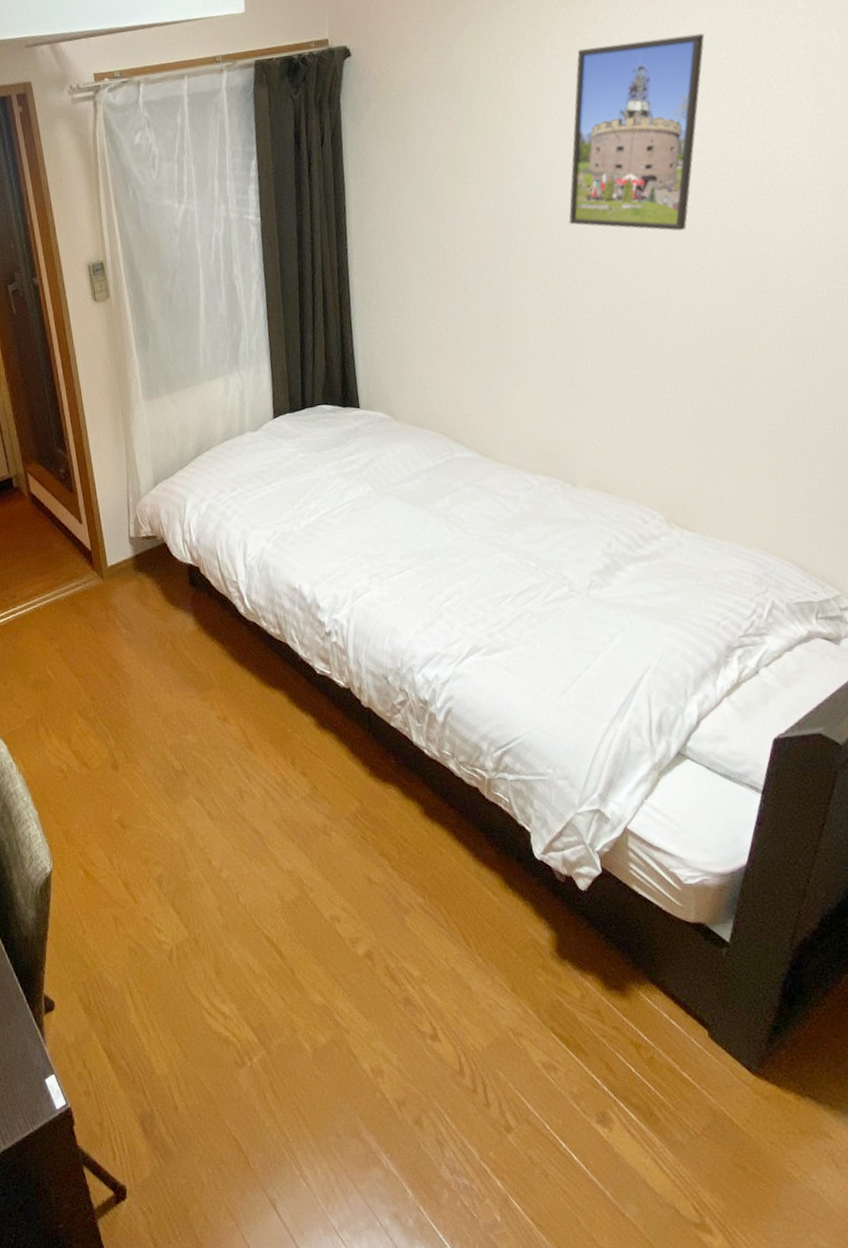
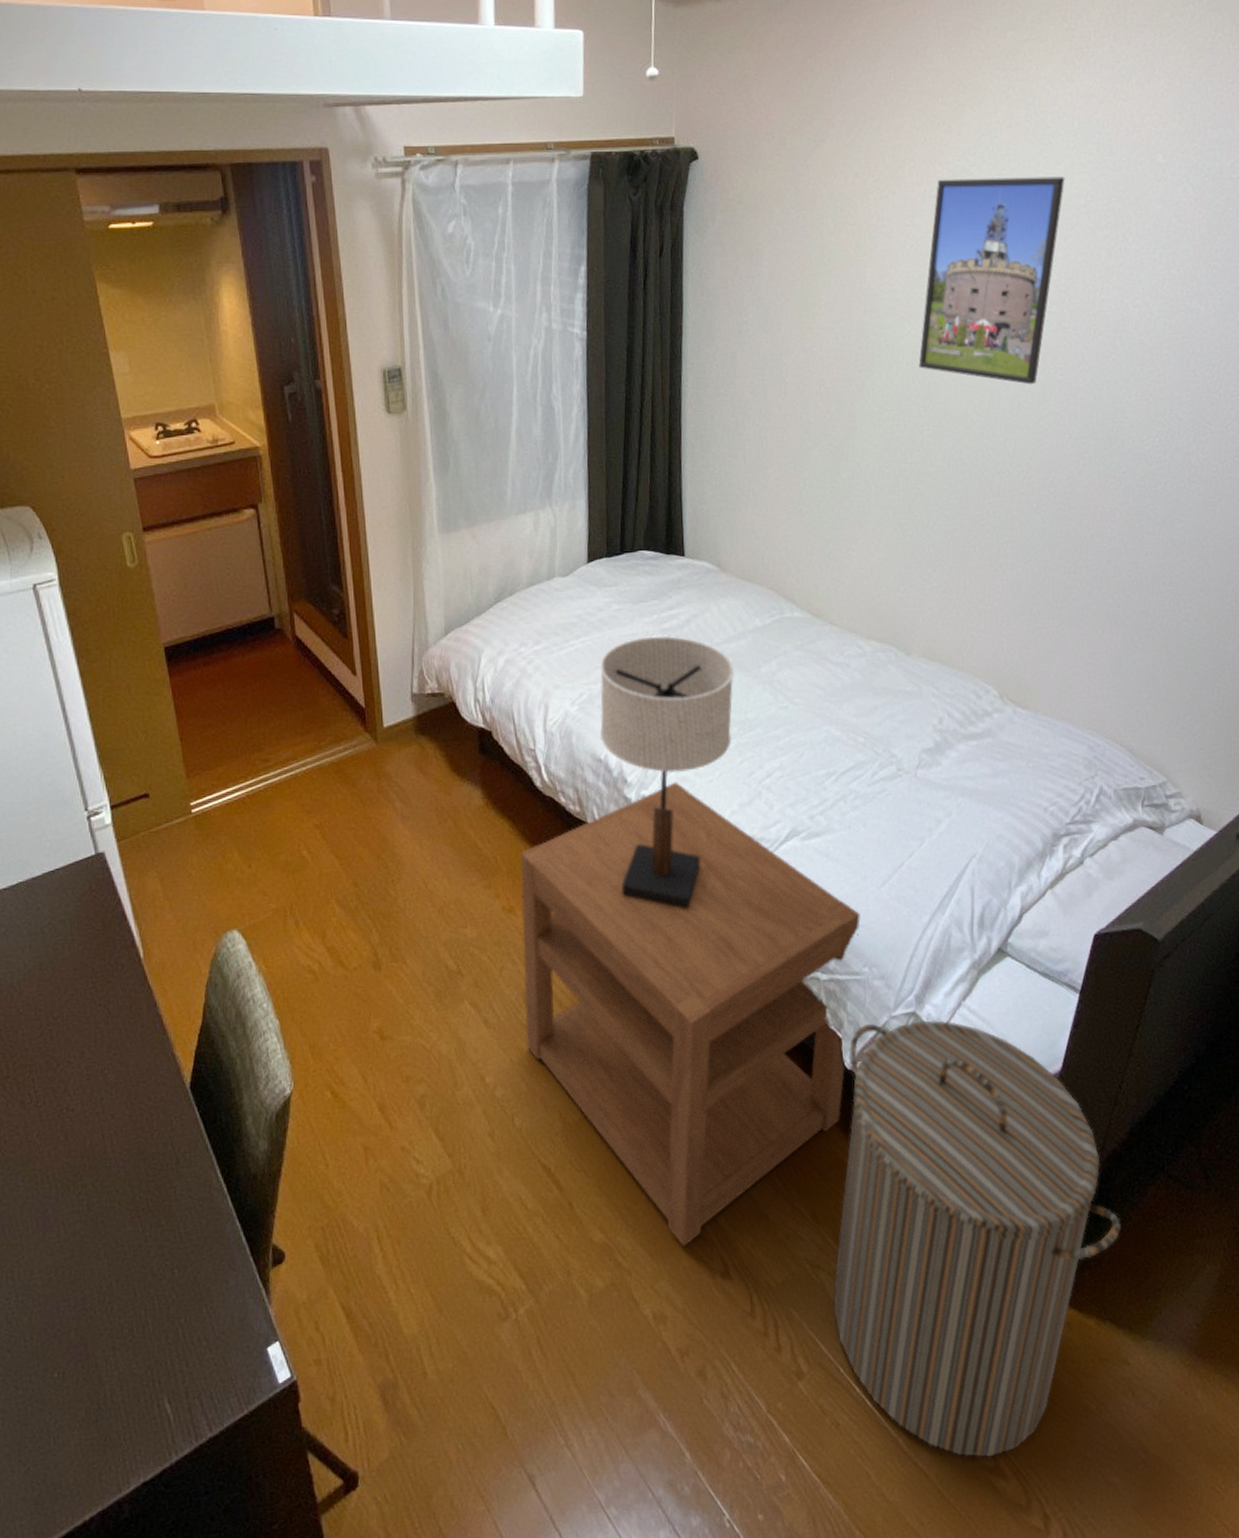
nightstand: none [231,606,543,1012] -> present [521,781,861,1247]
table lamp: none [290,478,413,718] -> present [600,635,734,909]
laundry hamper: none [535,817,816,1214] -> present [833,1020,1121,1458]

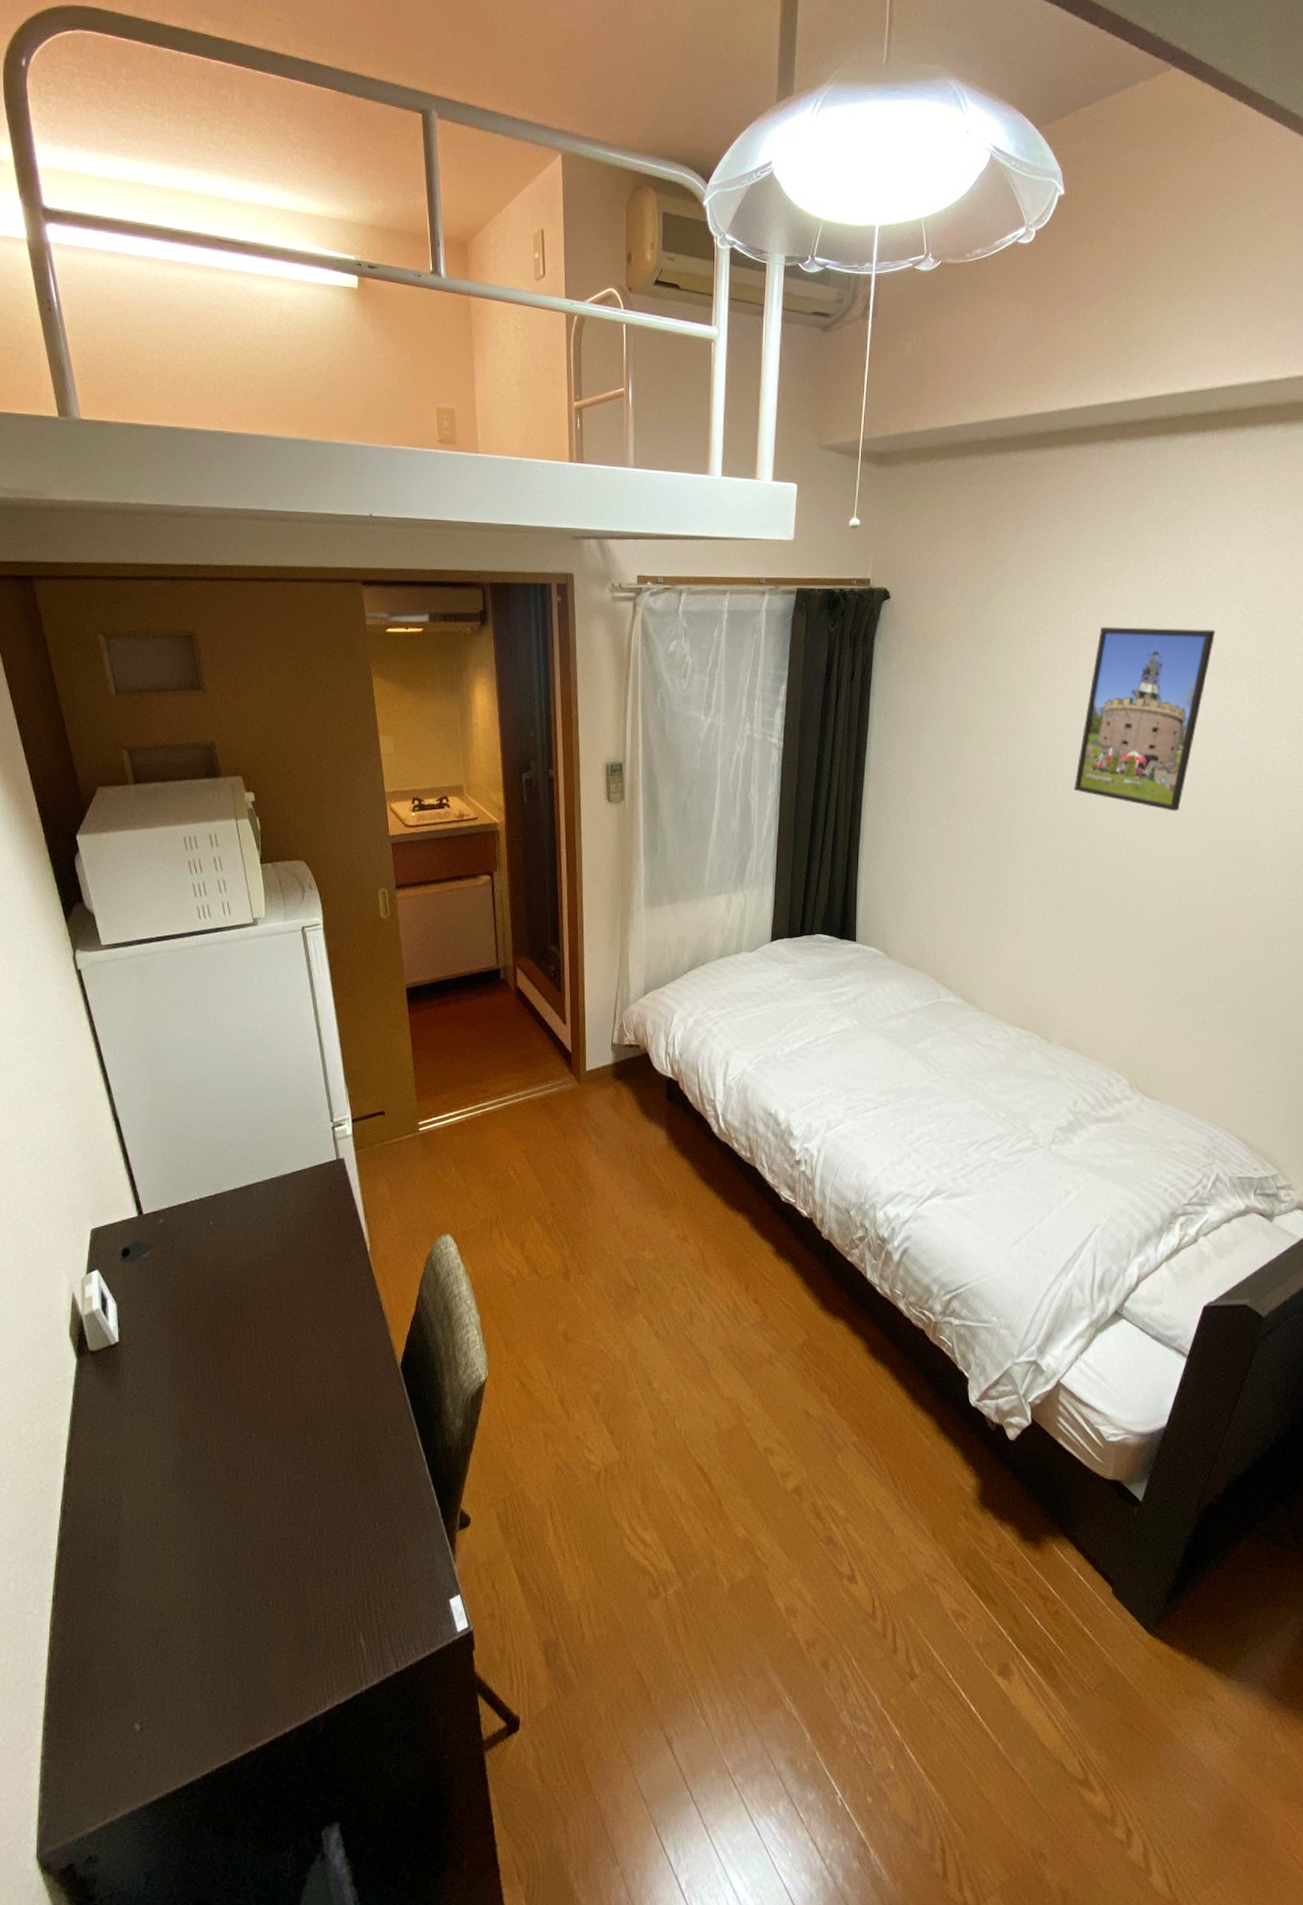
nightstand: present [521,781,861,1247] -> none [690,1138,993,1550]
table lamp: present [600,635,734,909] -> none [772,1009,893,1251]
laundry hamper: present [833,1020,1121,1458] -> none [946,1368,1213,1770]

